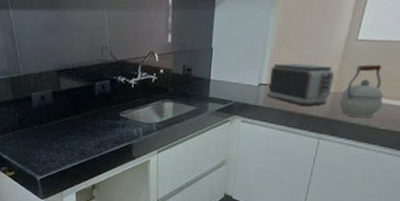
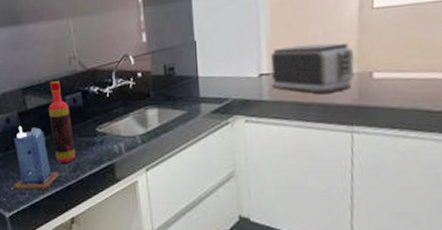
candle: none [45,103,85,160] -> present [13,125,59,190]
bottle: none [79,67,101,140] -> present [48,81,76,163]
kettle: present [339,64,384,119] -> none [368,32,429,101]

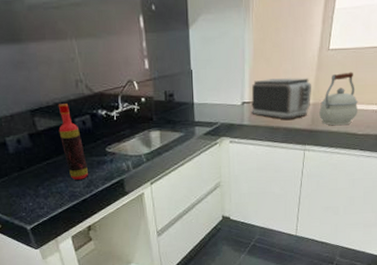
candle: present [13,125,59,190] -> none [27,146,75,206]
kettle: none [368,32,429,101] -> present [319,72,359,126]

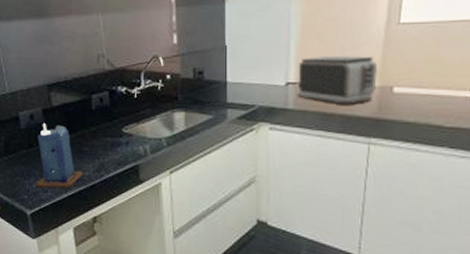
candle: none [27,146,75,206] -> present [35,122,83,188]
bottle: present [58,104,89,180] -> none [74,79,101,162]
kettle: present [319,72,359,126] -> none [388,49,444,115]

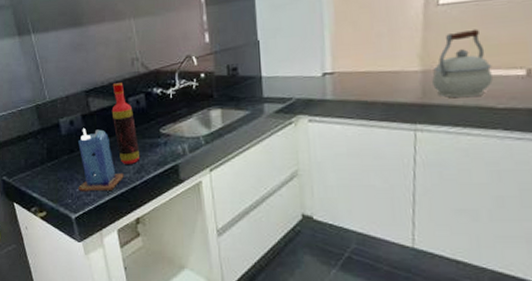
bottle: none [74,79,101,162] -> present [111,83,140,164]
toaster: present [298,55,378,105] -> none [334,40,419,92]
kettle: none [388,49,444,115] -> present [432,29,493,98]

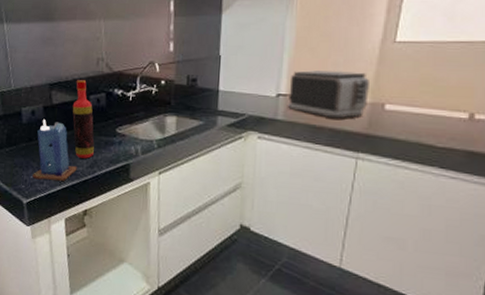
toaster: none [334,40,419,92] -> present [288,70,371,119]
kettle: present [432,29,493,98] -> none [379,69,438,134]

